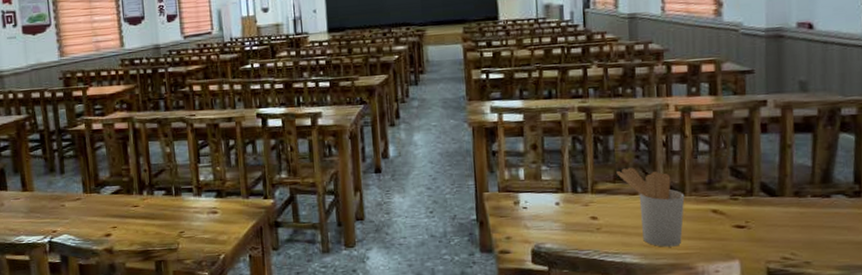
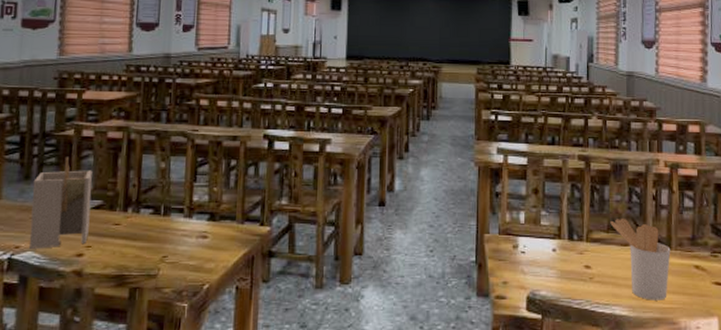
utensil holder: none [58,149,113,232] -> present [29,156,92,249]

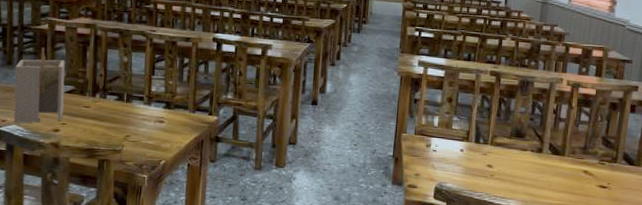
utensil holder: present [610,218,671,300] -> none [513,127,564,197]

